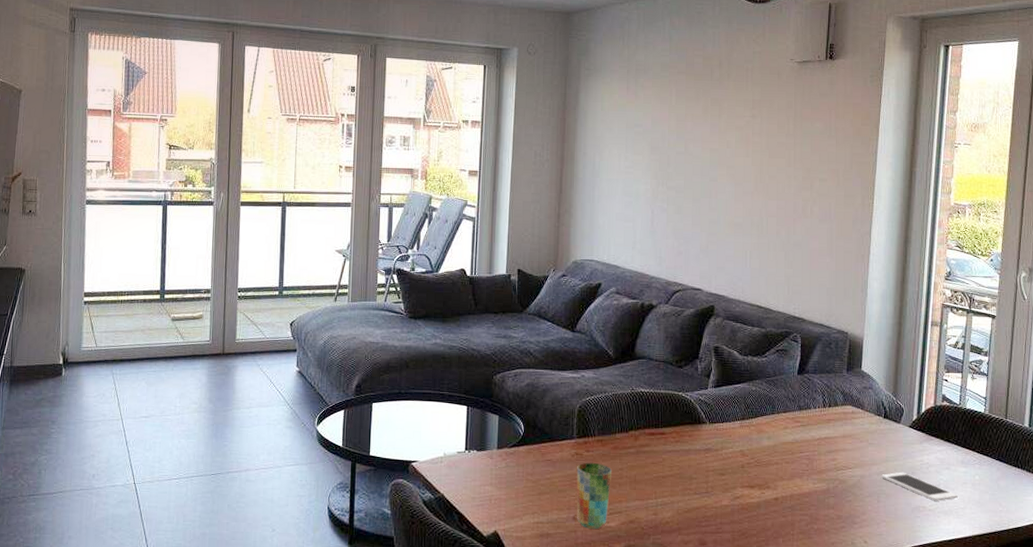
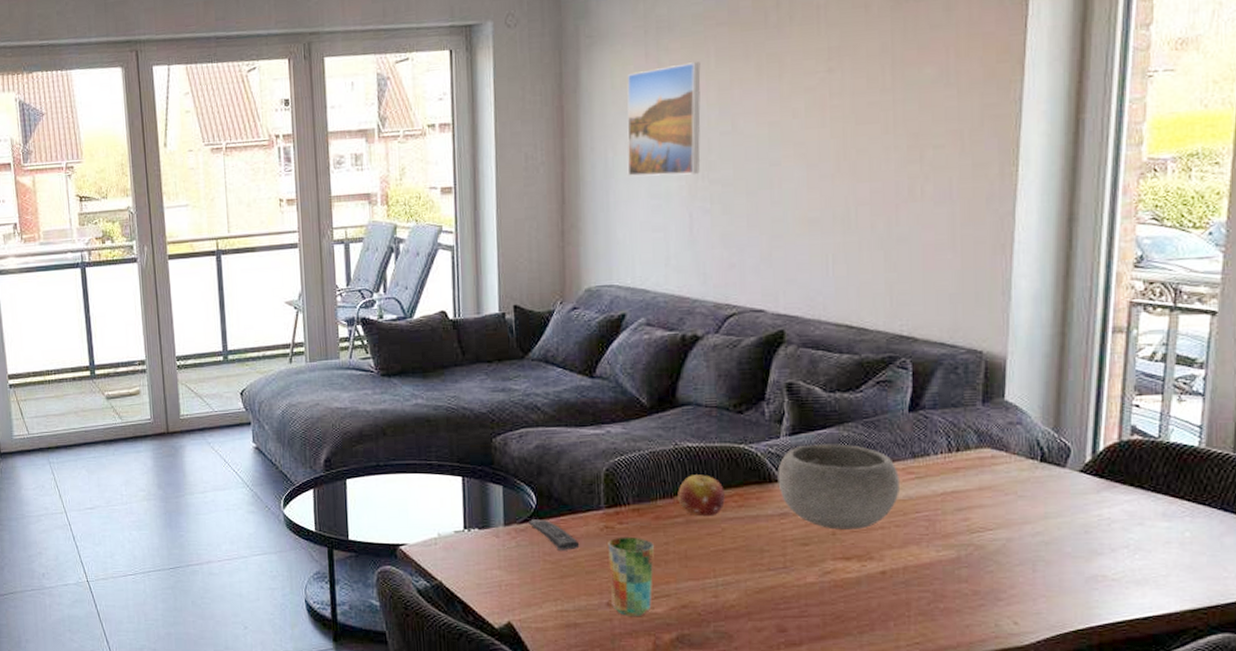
remote control: none [516,445,555,472] -> present [527,519,580,550]
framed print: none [609,98,665,181] -> present [627,62,701,176]
fruit: none [632,414,666,449] -> present [677,475,725,517]
bowl: none [705,395,791,464] -> present [777,444,901,530]
cell phone: present [881,472,958,501] -> none [1038,531,1157,568]

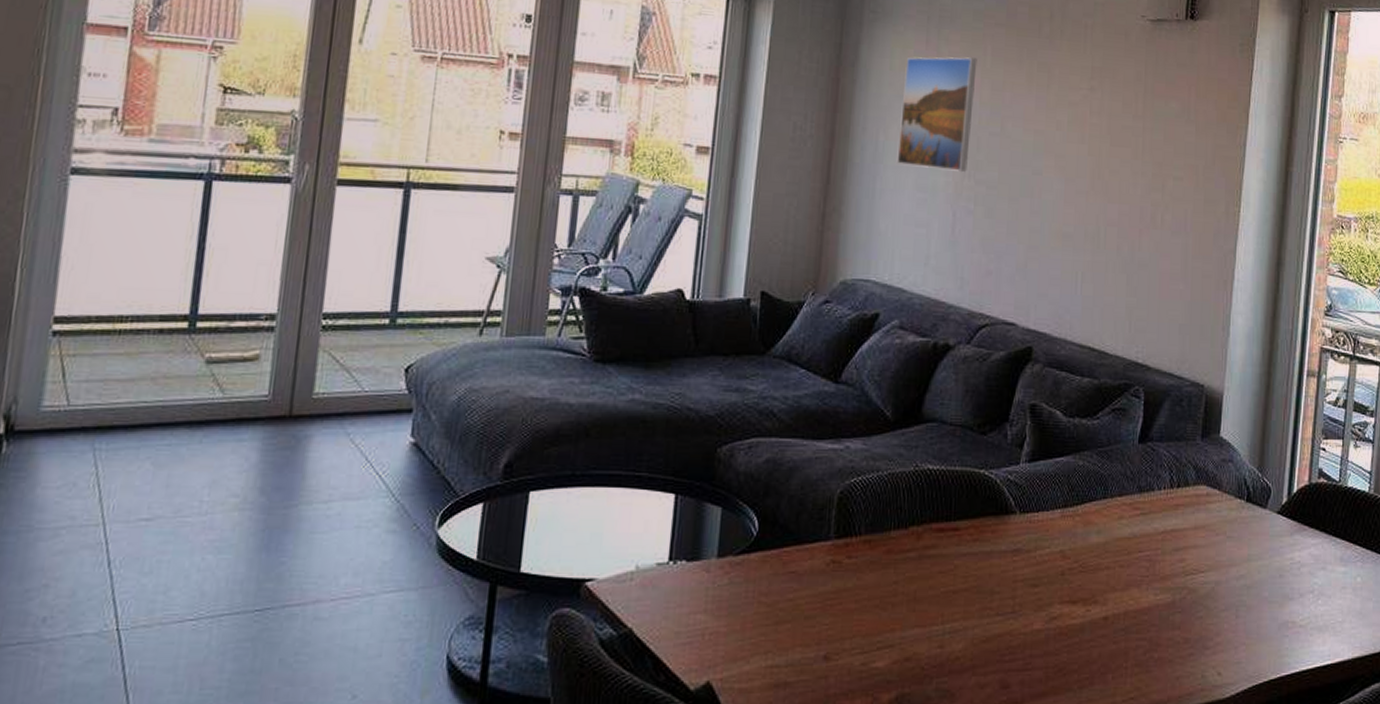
remote control: present [527,519,580,550] -> none [745,550,802,590]
cup: present [608,536,654,616] -> none [829,573,882,672]
fruit: present [677,475,725,517] -> none [912,502,961,551]
bowl: present [777,444,901,530] -> none [1014,473,1127,569]

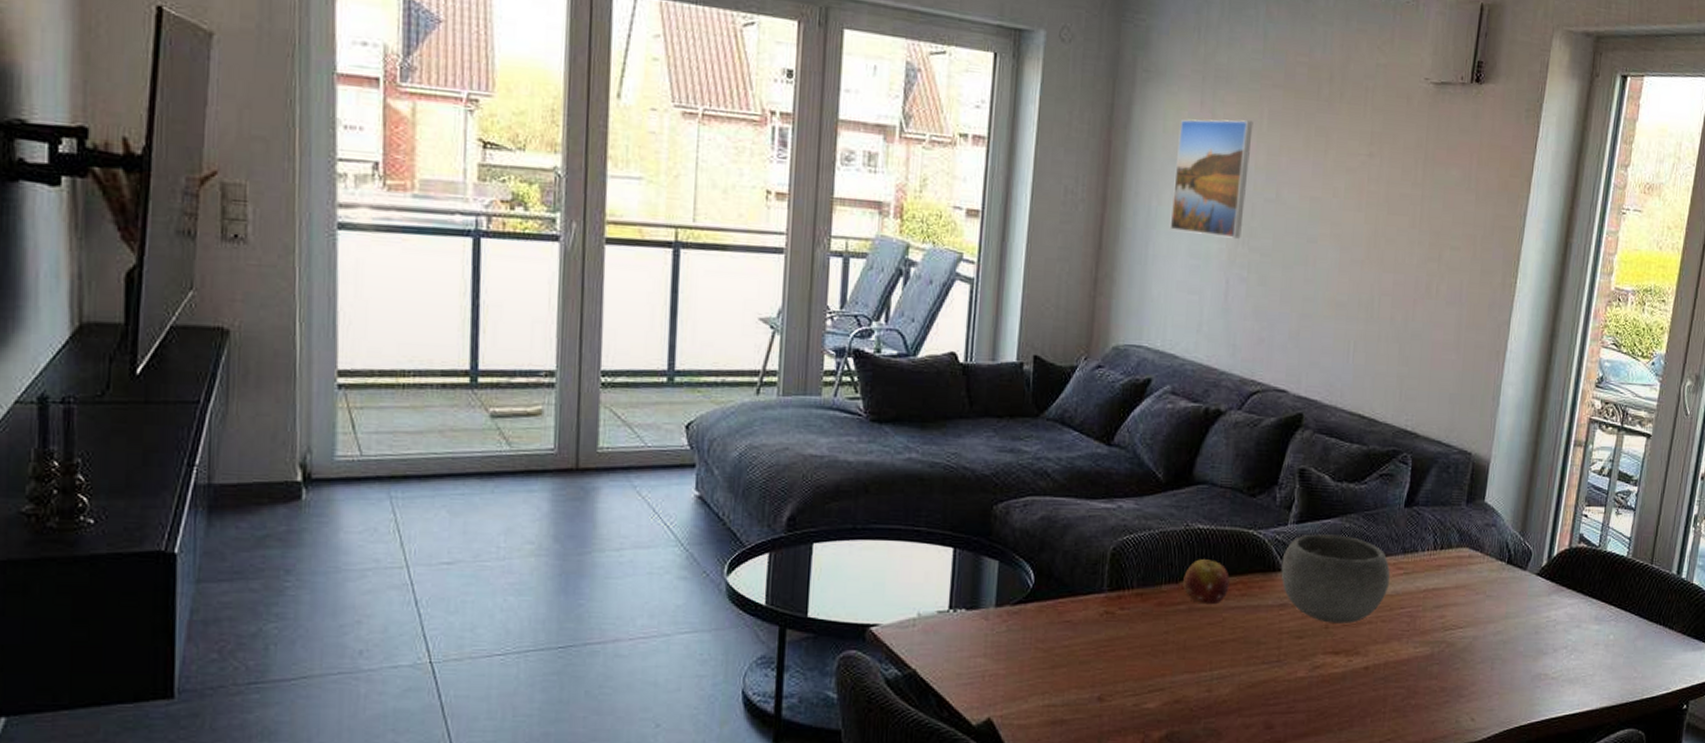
fruit: none [912,502,961,551] -> present [1183,559,1230,605]
bowl: none [1014,473,1127,569] -> present [1281,534,1391,623]

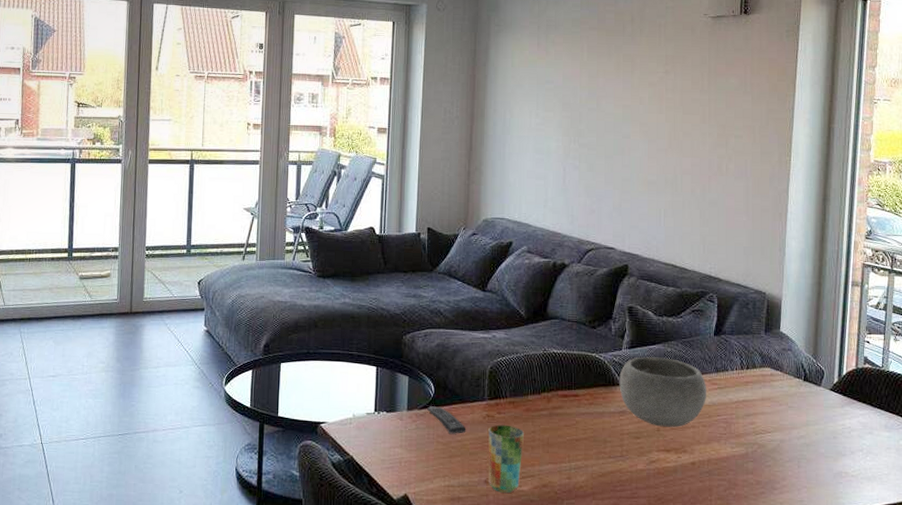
remote control: none [1022,601,1076,637] -> present [426,406,466,434]
cup: none [1103,623,1153,712] -> present [488,424,524,493]
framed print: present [1169,119,1253,239] -> none [520,54,577,138]
fruit: present [1183,559,1230,605] -> none [544,376,579,411]

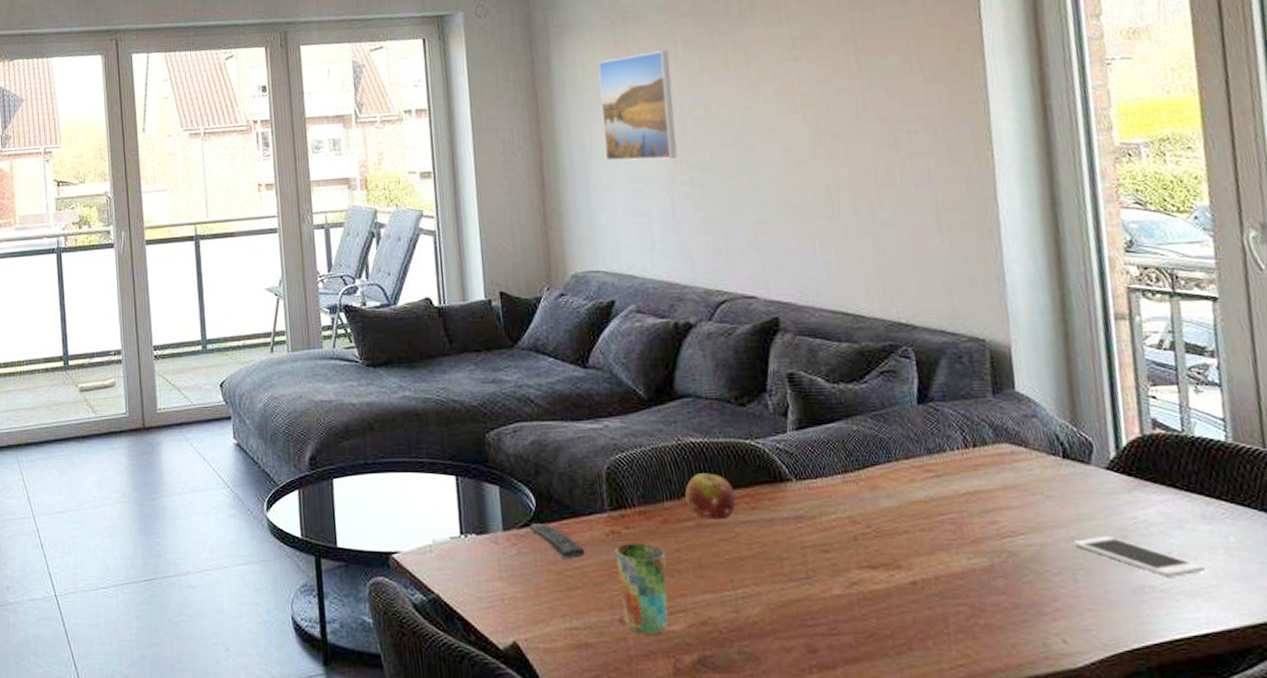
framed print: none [520,54,577,138] -> present [598,50,678,161]
fruit: none [544,376,579,411] -> present [684,473,736,520]
bowl: present [619,356,707,427] -> none [788,439,920,535]
cell phone: none [802,436,881,467] -> present [1073,535,1205,577]

